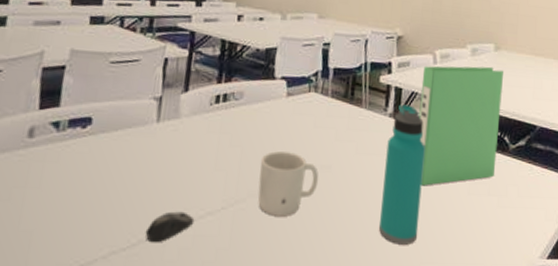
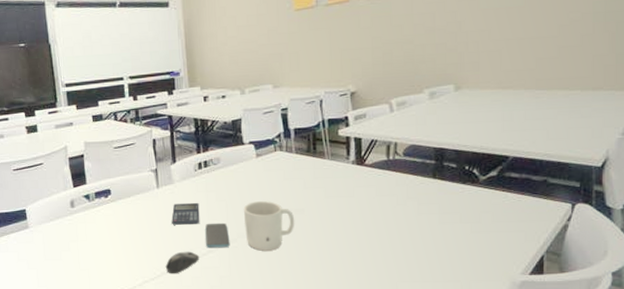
calculator: none [166,145,208,175] -> present [172,202,200,225]
smartphone: none [206,174,238,208] -> present [205,222,230,247]
water bottle: present [379,104,425,245] -> none [353,151,392,268]
binder: present [419,66,503,186] -> none [380,106,467,219]

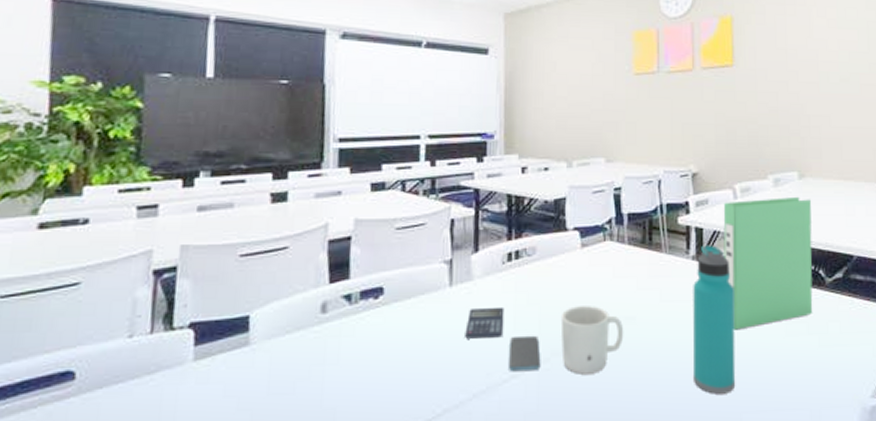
computer mouse: present [165,251,200,273] -> none [449,376,499,410]
water bottle: none [353,151,392,268] -> present [693,245,736,394]
binder: none [380,106,467,219] -> present [723,196,813,330]

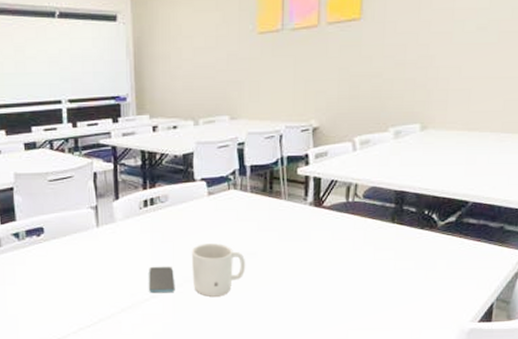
calculator: present [465,306,504,339] -> none [112,243,143,268]
water bottle: present [693,245,736,394] -> none [307,193,348,315]
binder: present [723,196,813,330] -> none [340,147,431,265]

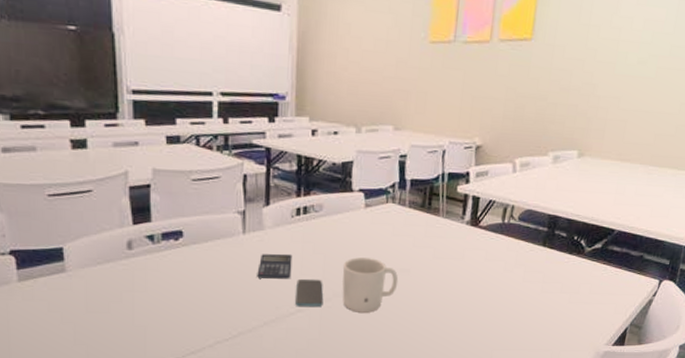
calculator: none [112,243,143,268] -> present [257,253,293,279]

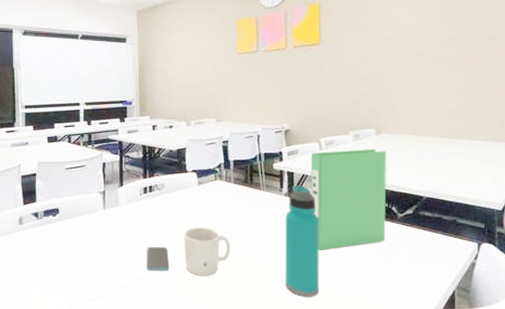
calculator: present [257,253,293,279] -> none [115,225,142,247]
water bottle: none [455,212,501,335] -> present [285,185,320,297]
binder: none [496,173,585,286] -> present [310,148,386,250]

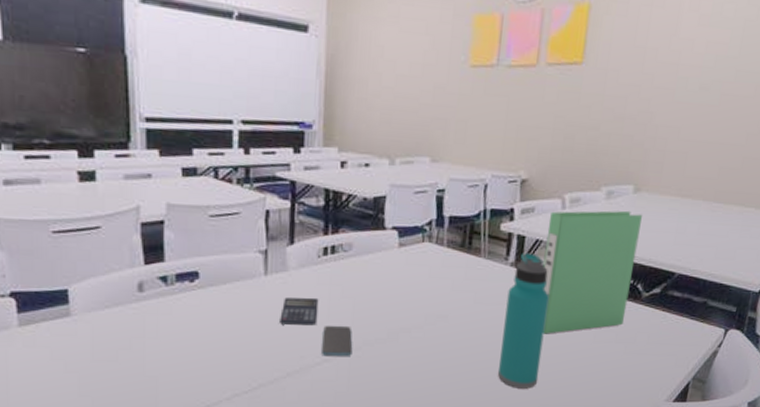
calculator: none [115,225,142,247] -> present [280,297,319,326]
mug: present [183,227,231,276] -> none [373,302,436,363]

